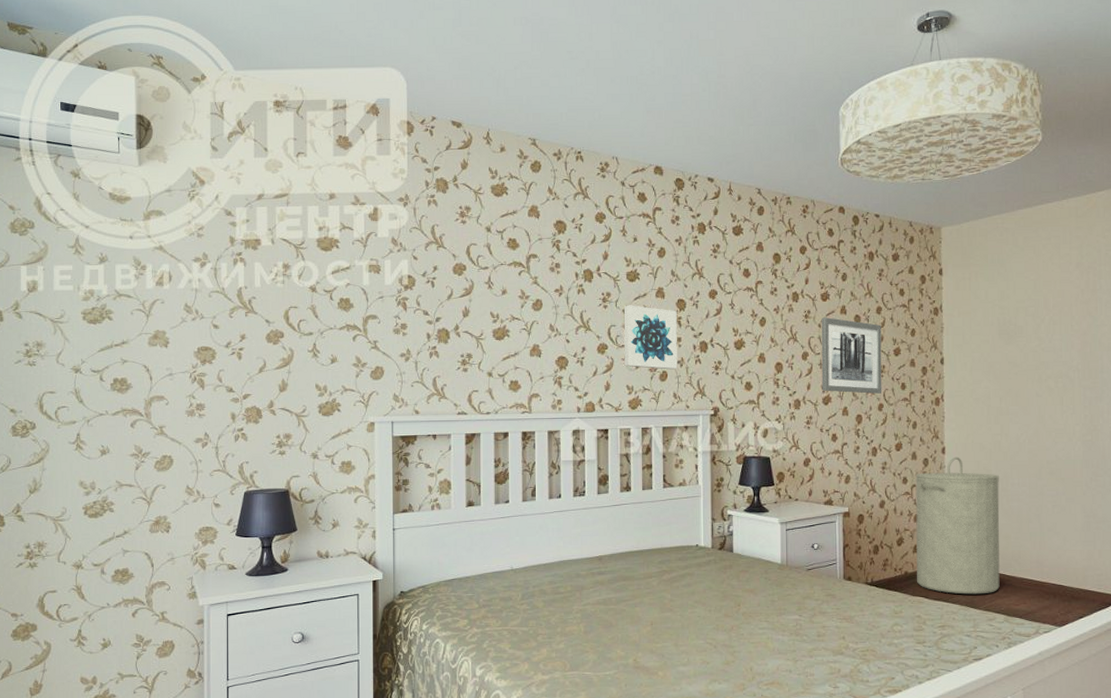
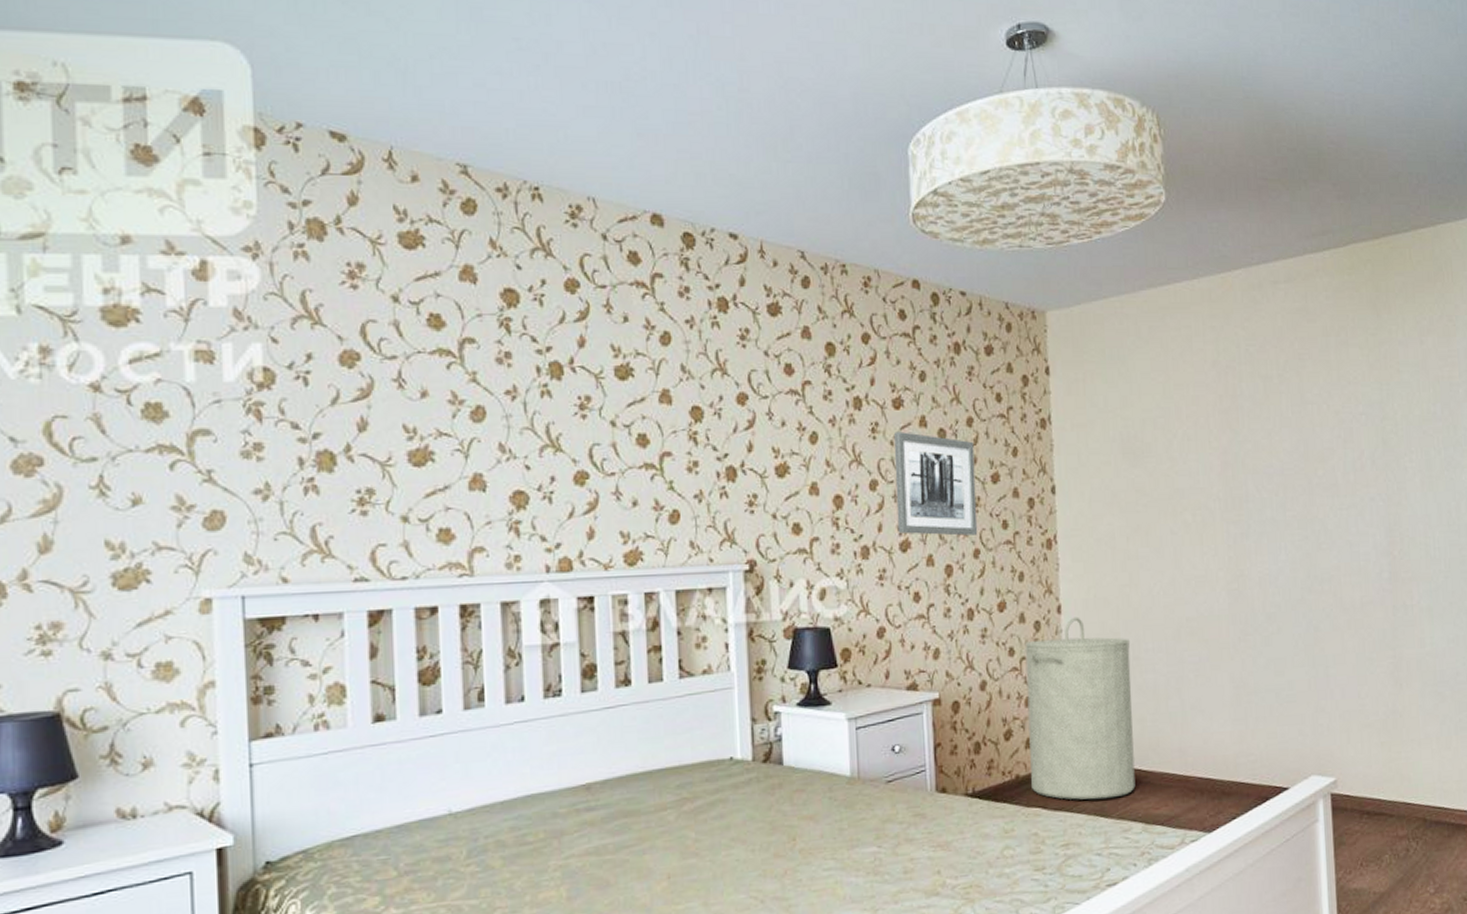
wall art: present [623,305,677,370] -> none [611,414,694,508]

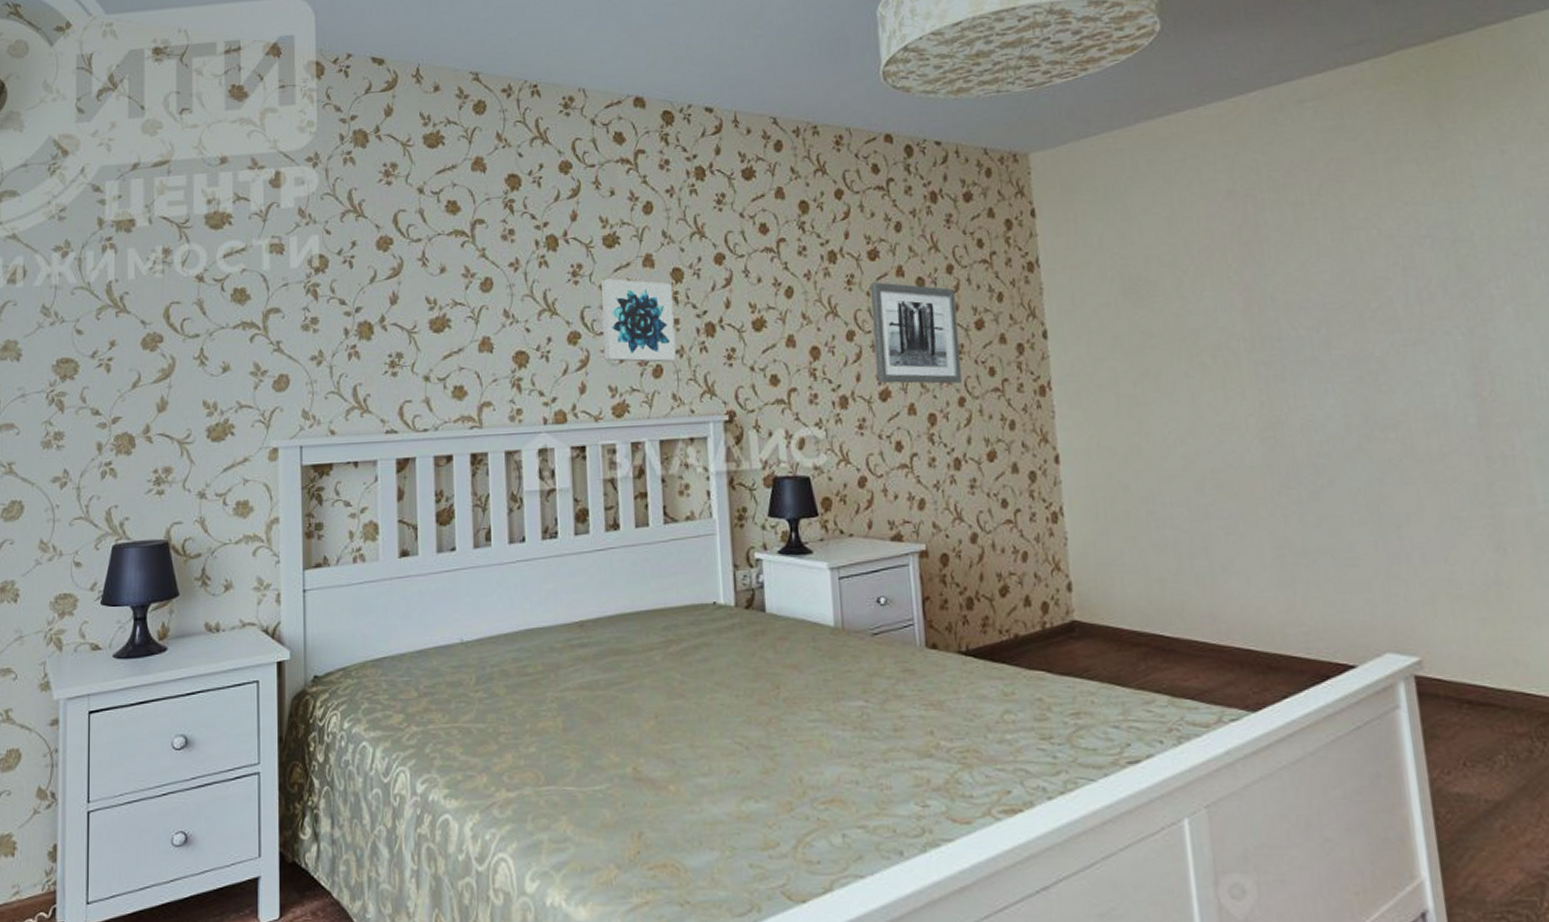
wall art: none [611,414,694,508] -> present [600,278,676,363]
laundry hamper: present [1025,616,1136,800] -> none [1019,467,1157,666]

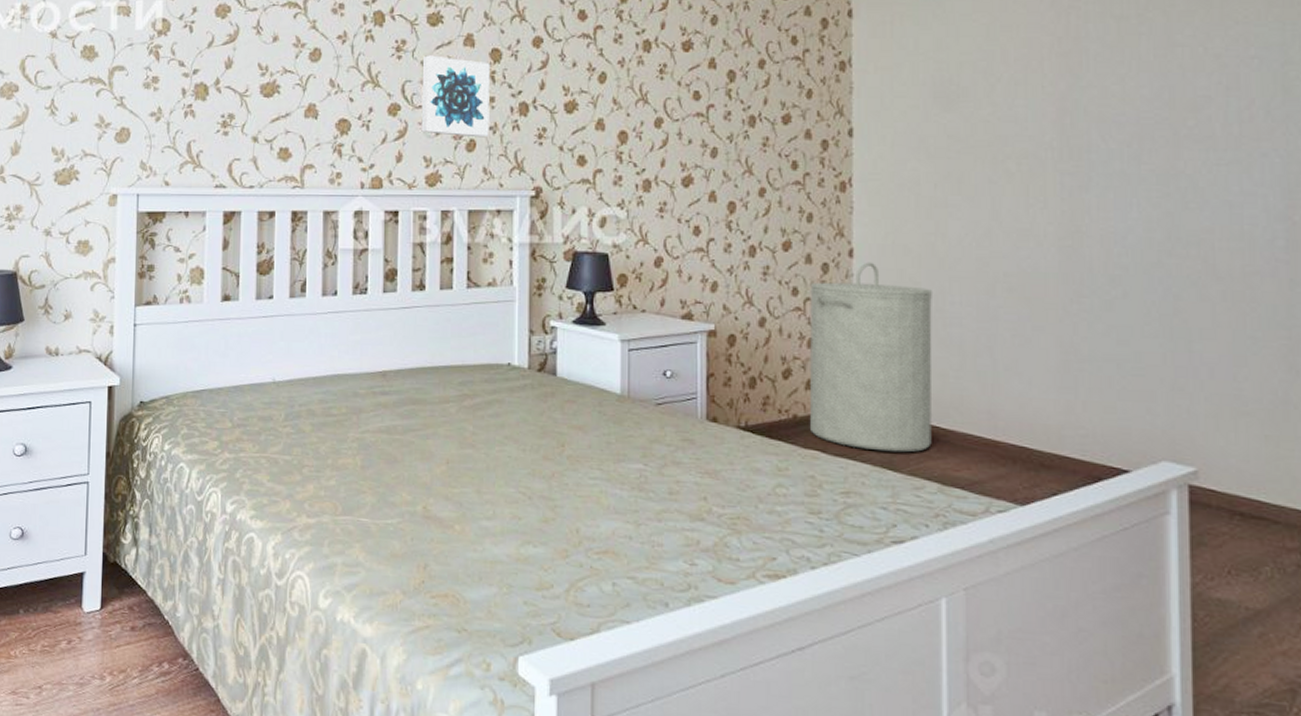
wall art: present [870,282,963,384] -> none [681,73,765,174]
laundry hamper: none [1019,467,1157,666] -> present [810,262,934,453]

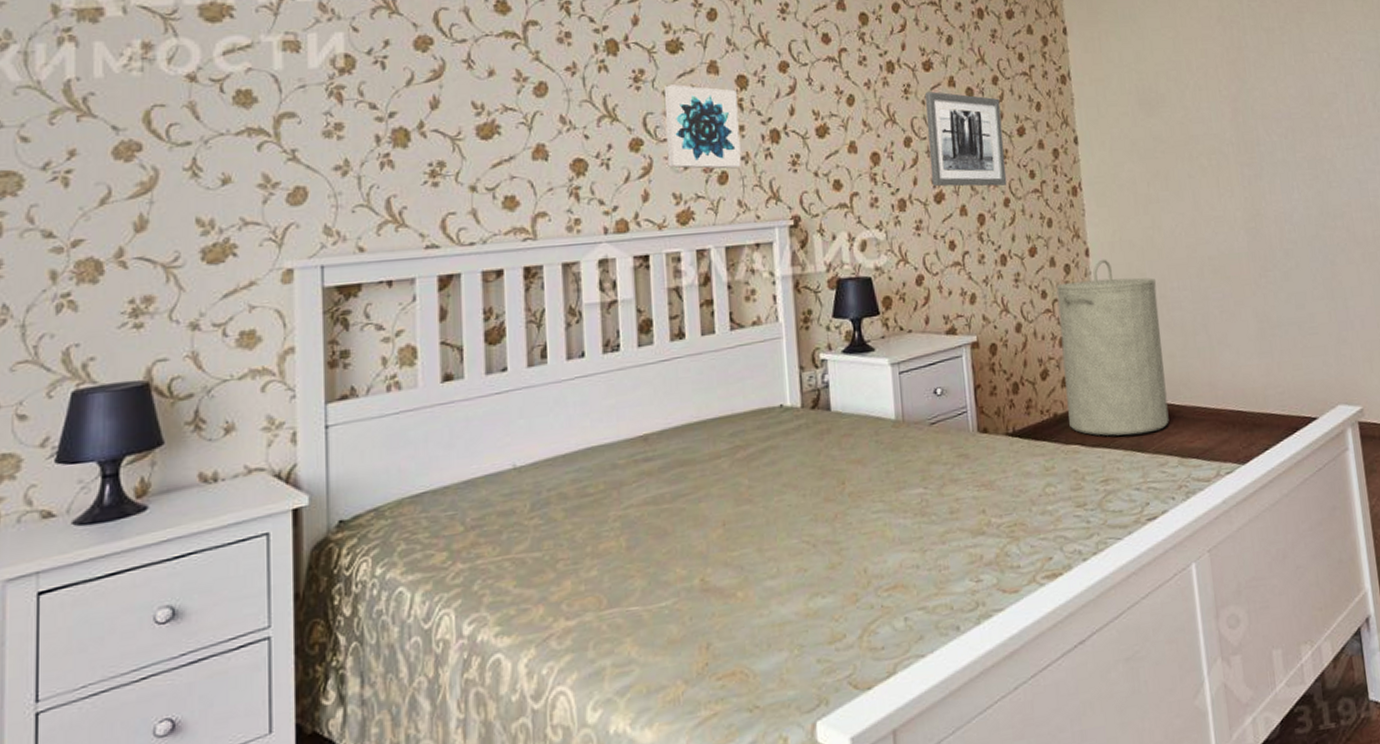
wall art: none [681,73,765,174] -> present [925,91,1007,187]

